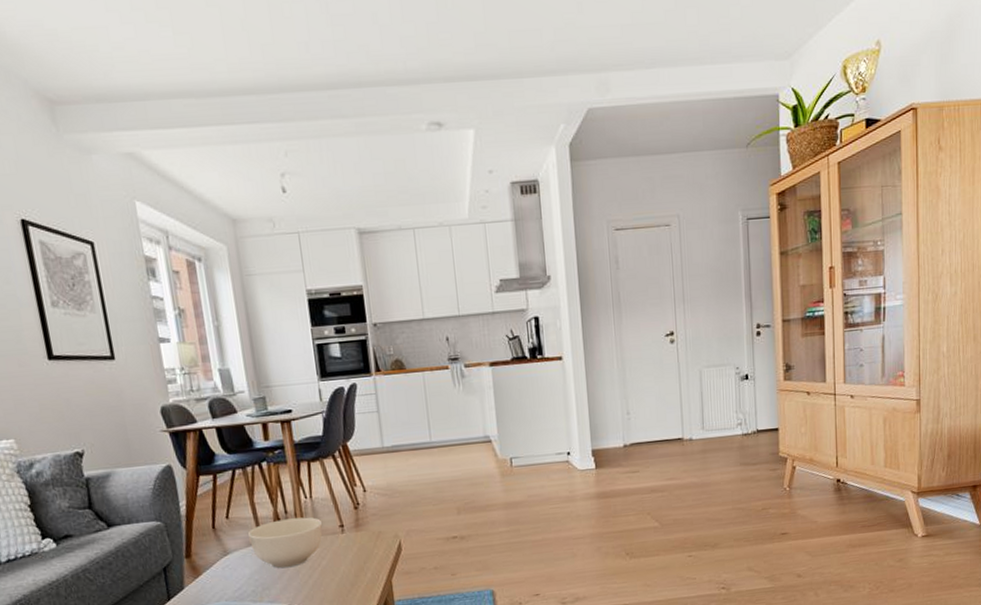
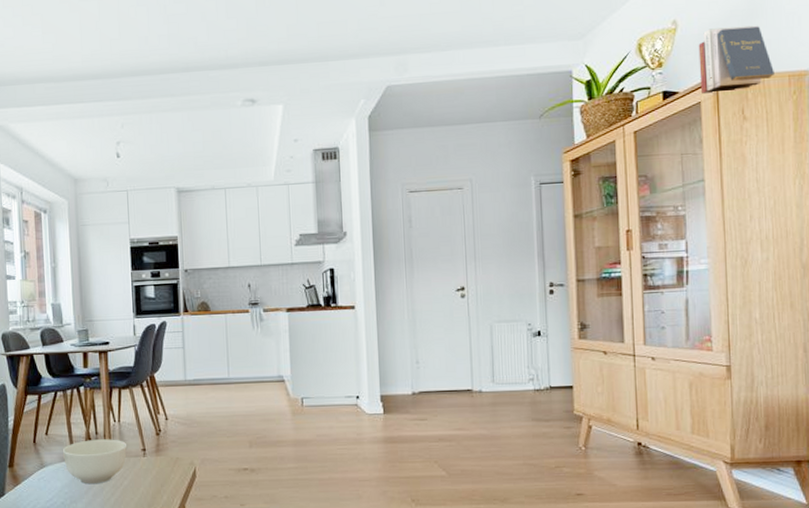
books: none [900,48,970,122] -> present [698,25,776,94]

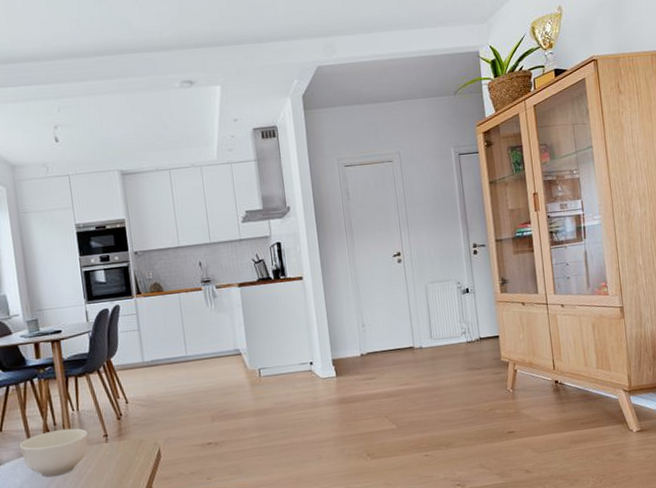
books: present [698,25,776,94] -> none [580,11,641,71]

